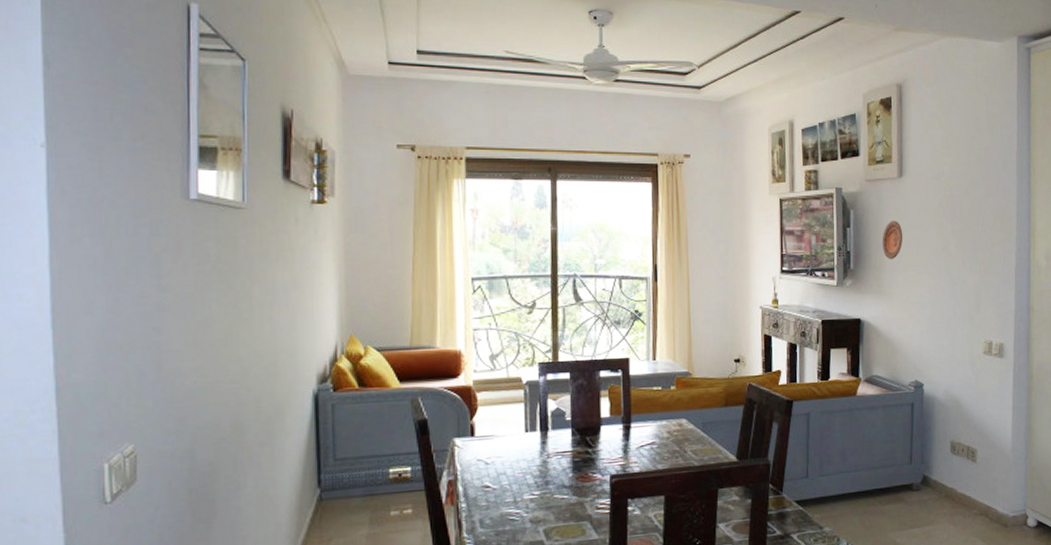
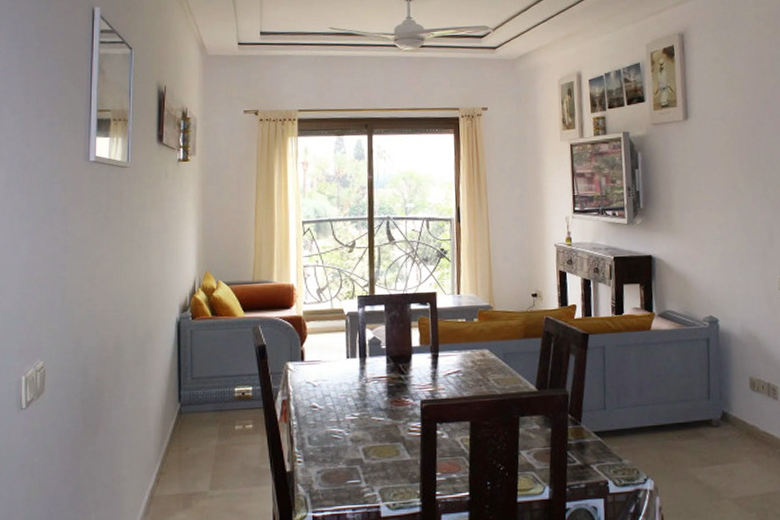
decorative plate: present [882,221,903,259] -> none [670,161,691,198]

